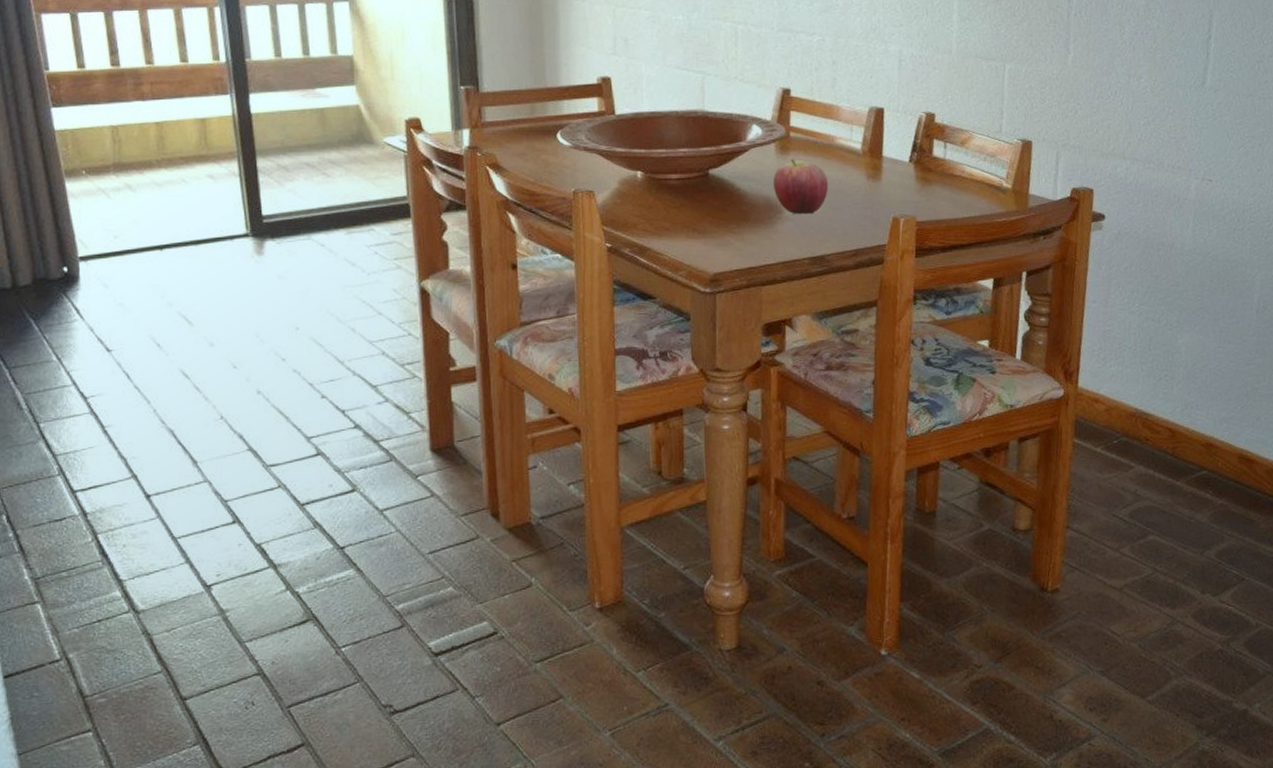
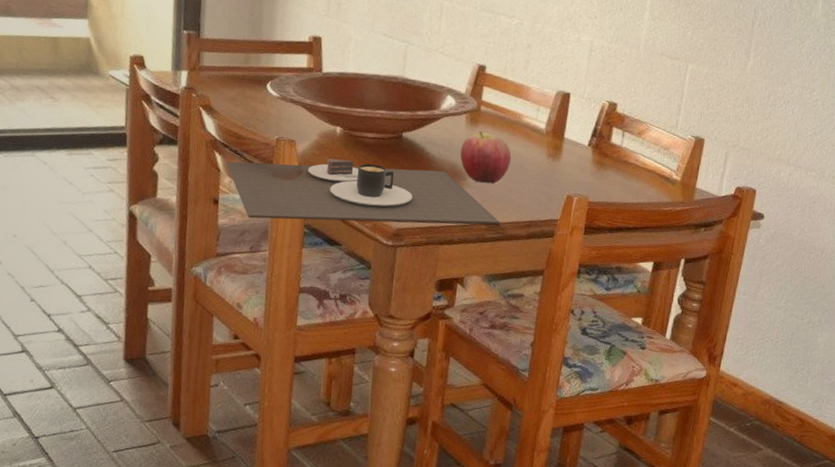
place setting: none [521,206,824,281] -> present [226,158,500,225]

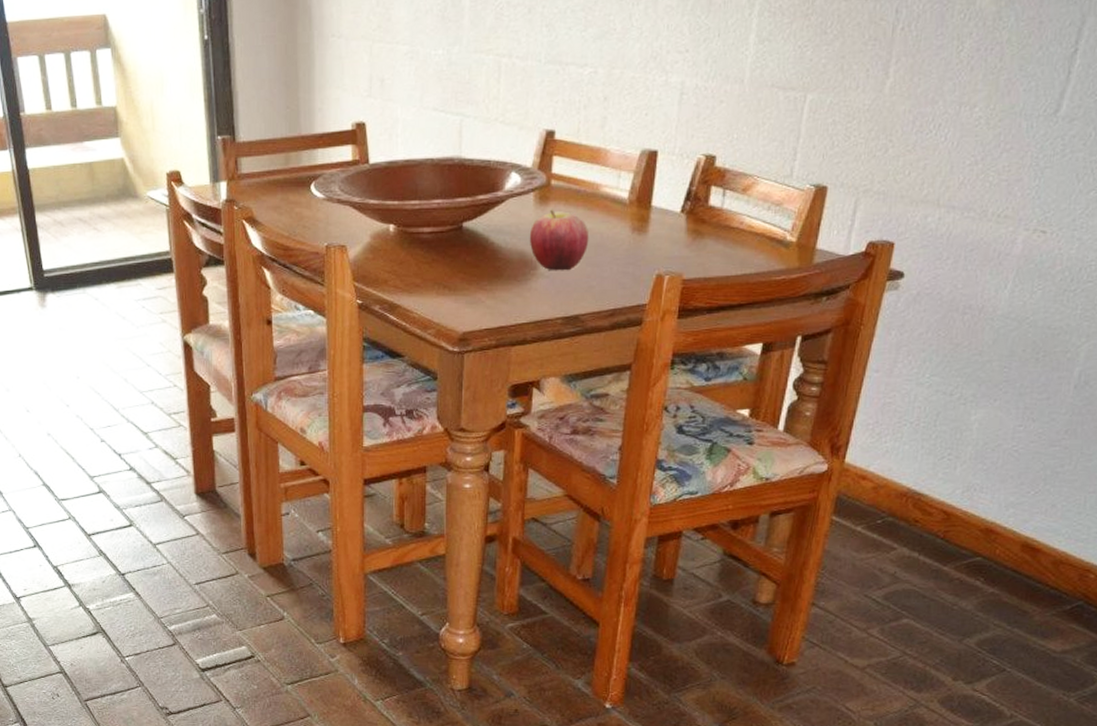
place setting: present [226,158,500,225] -> none [276,261,579,337]

